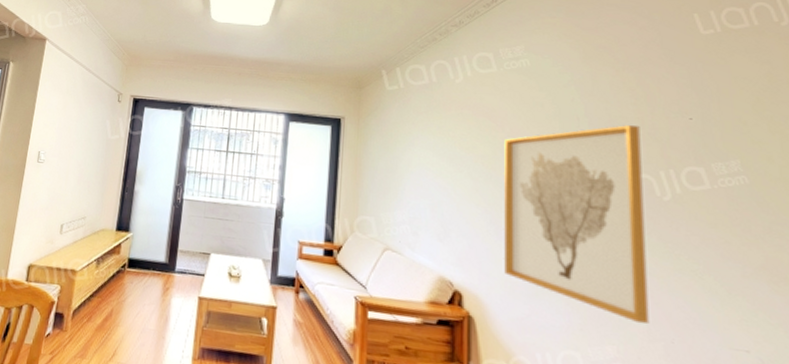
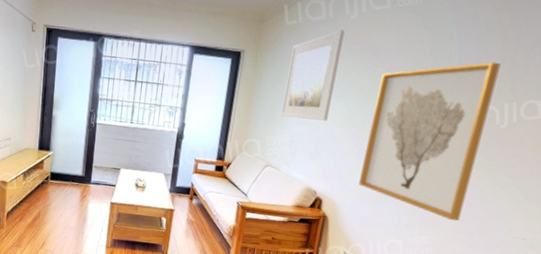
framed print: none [395,94,452,194] -> present [281,29,345,121]

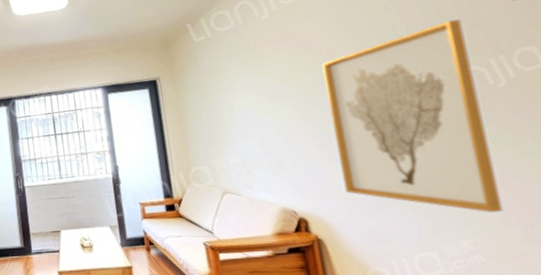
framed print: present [281,29,345,121] -> none [210,31,278,134]

